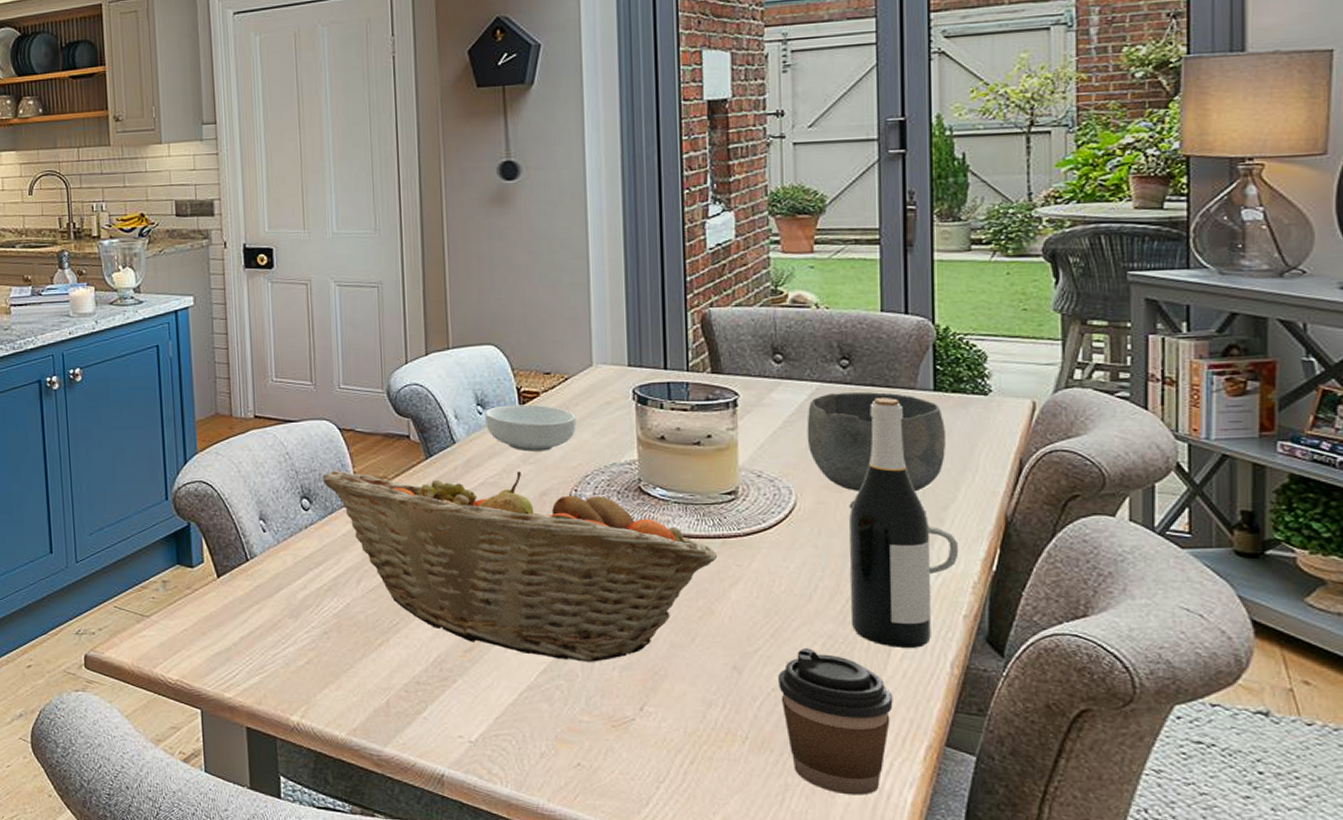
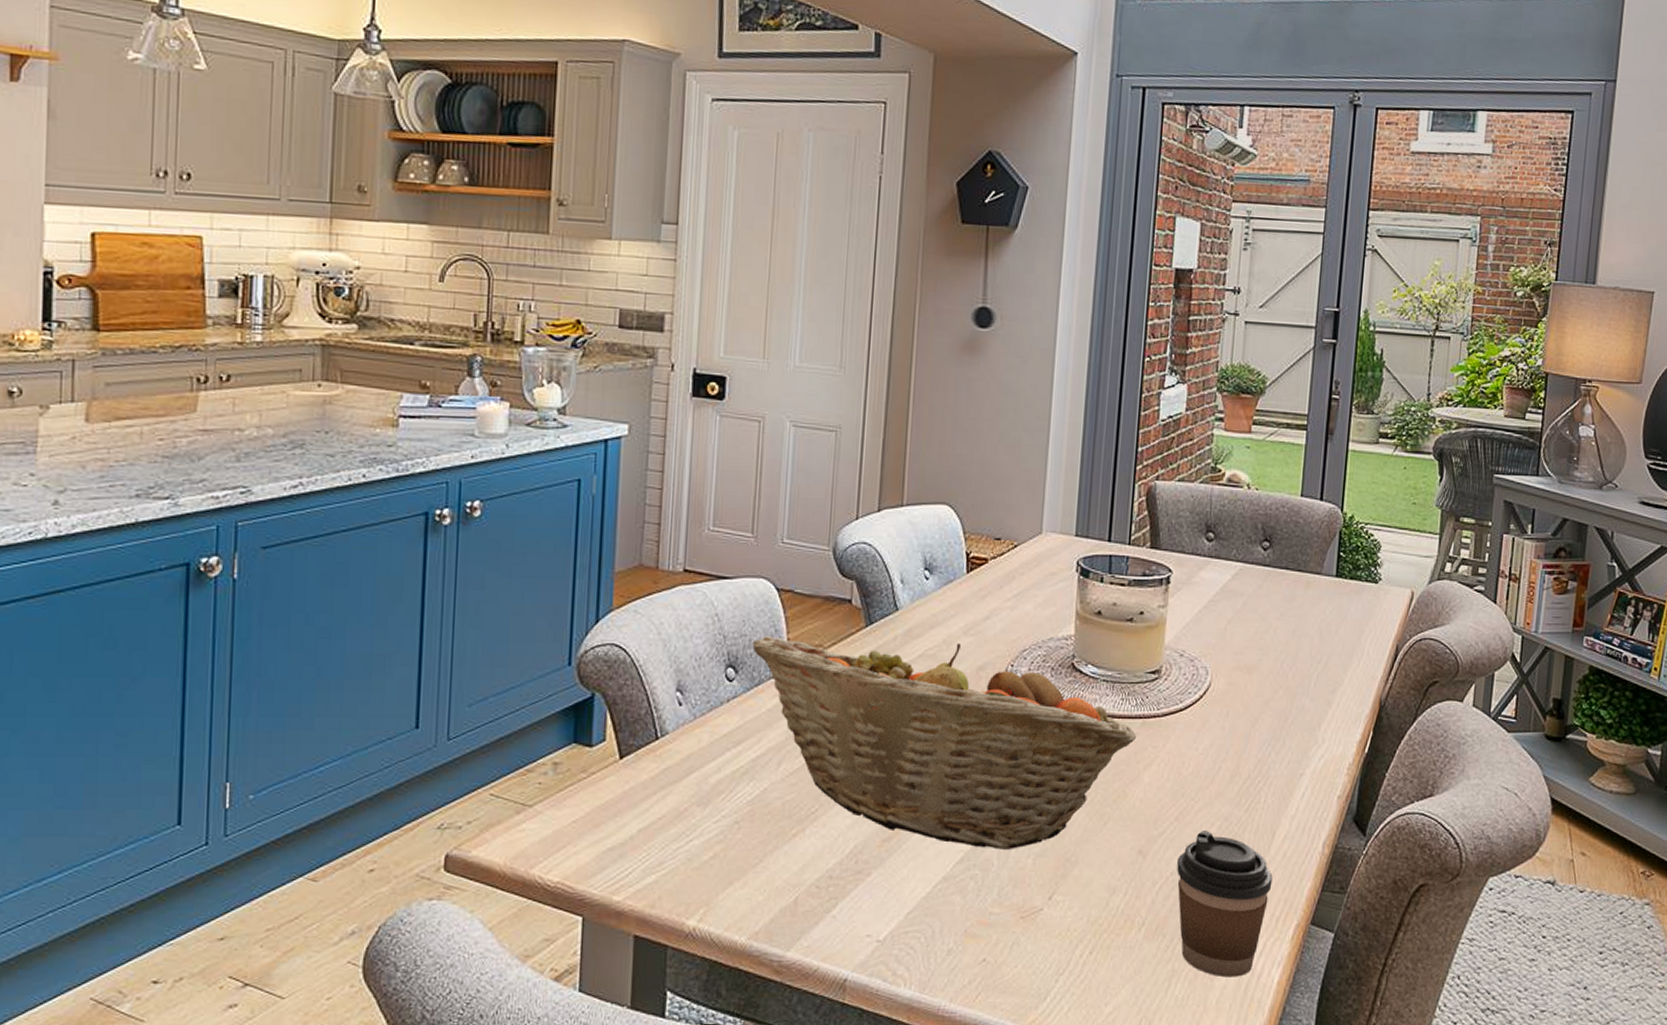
cereal bowl: present [484,404,576,452] -> none [930,571,1021,623]
bowl: present [807,392,945,492] -> none [1226,575,1341,675]
wine bottle: present [849,398,931,648] -> none [1245,581,1320,829]
mug: present [849,500,959,574] -> none [1255,682,1341,756]

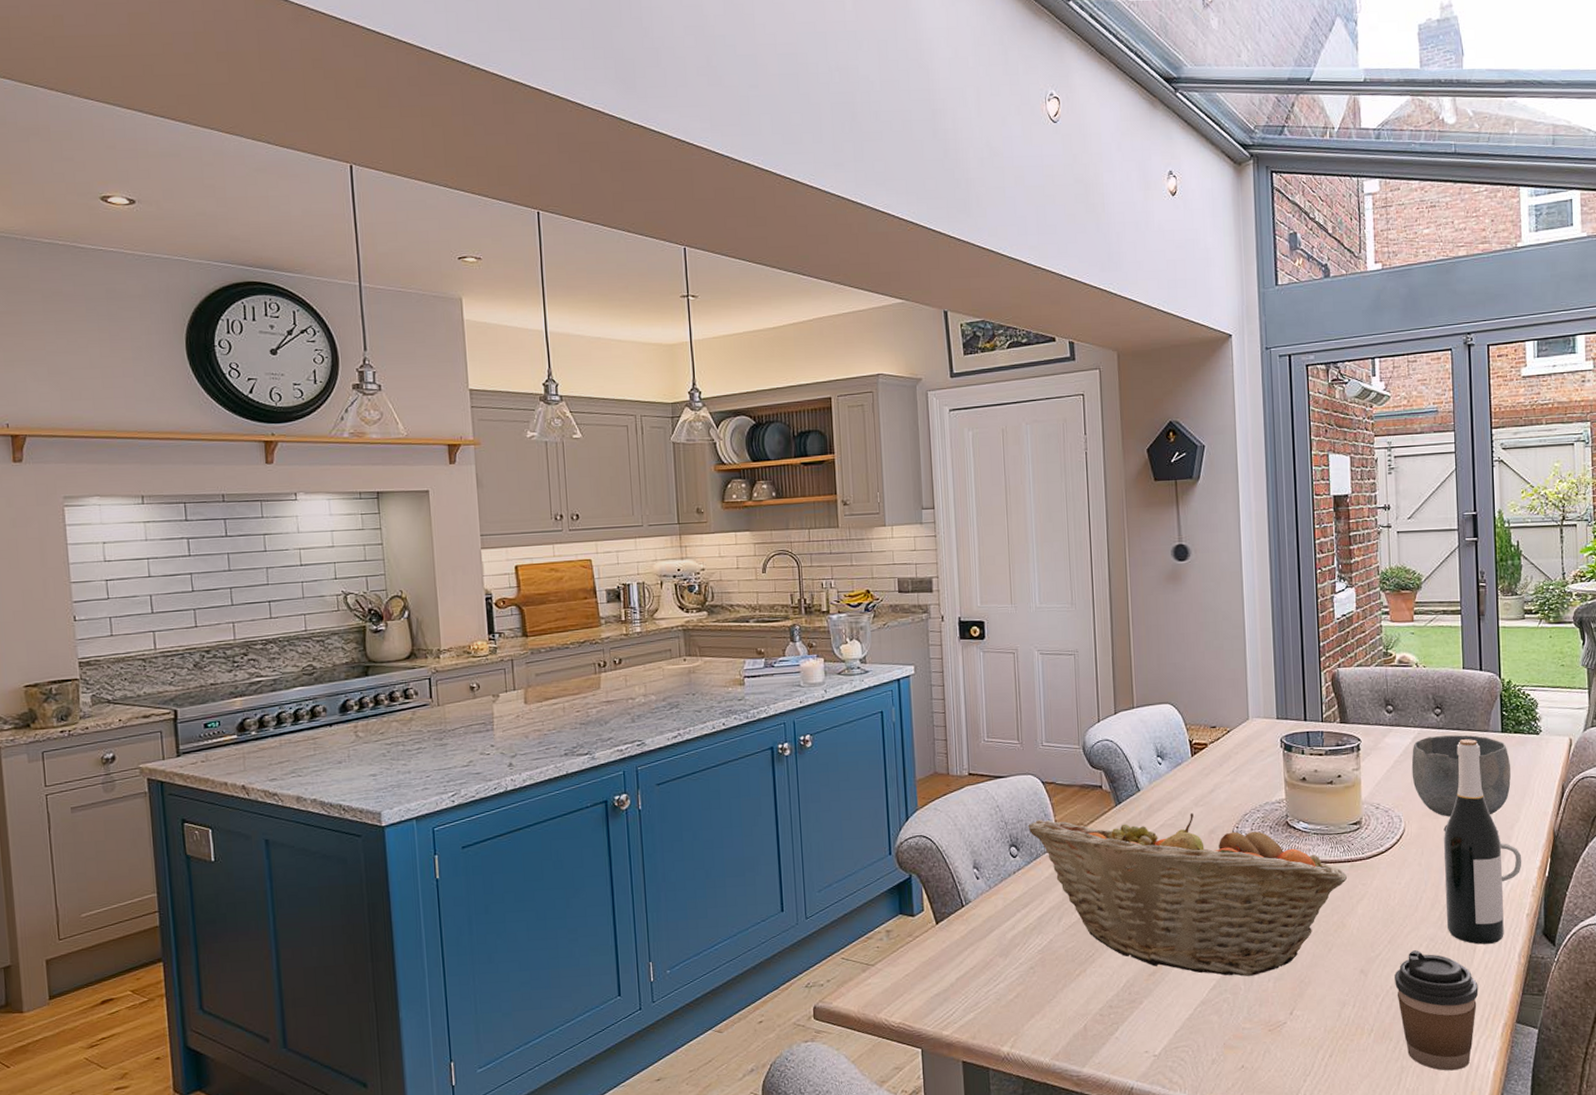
bowl: none [1226,575,1341,675] -> present [1411,734,1511,817]
wine bottle: none [1245,581,1320,829] -> present [1444,739,1504,945]
mug: none [1255,682,1341,756] -> present [1444,824,1522,882]

